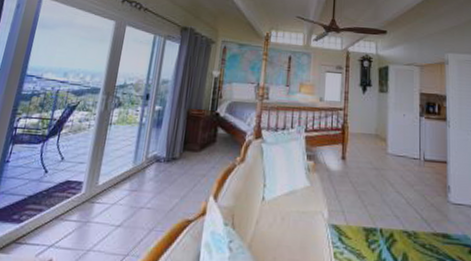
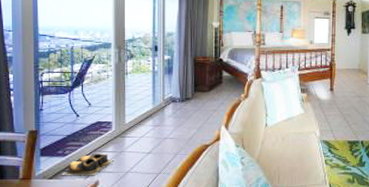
shoes: none [9,222,77,253] -> present [61,153,115,176]

